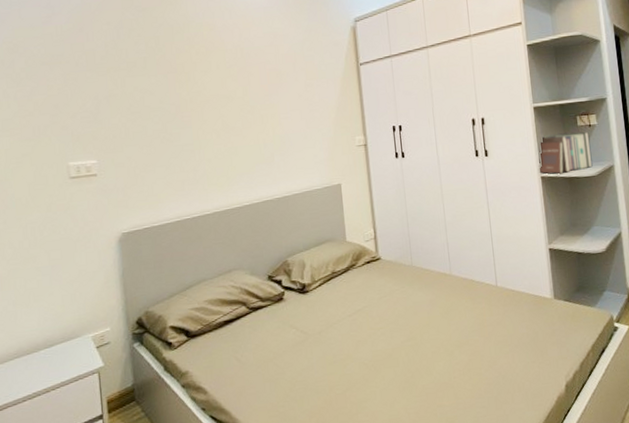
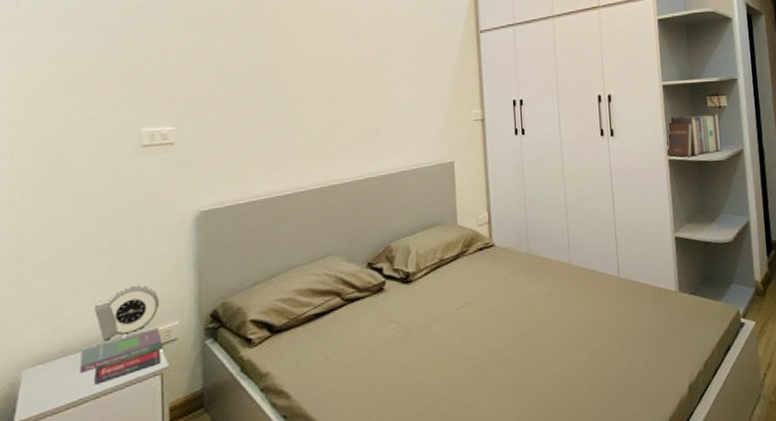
books: none [31,333,99,381] -> present [80,328,164,385]
alarm clock: none [41,297,93,346] -> present [95,285,158,343]

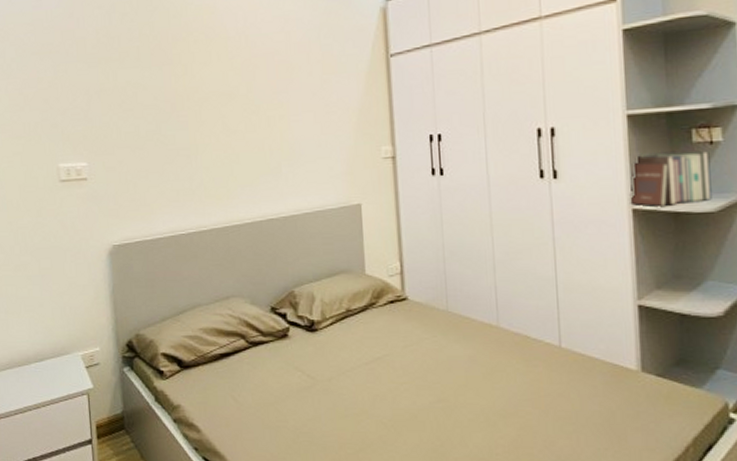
books: present [80,328,164,385] -> none [23,352,89,396]
alarm clock: present [95,285,158,343] -> none [31,311,82,360]

